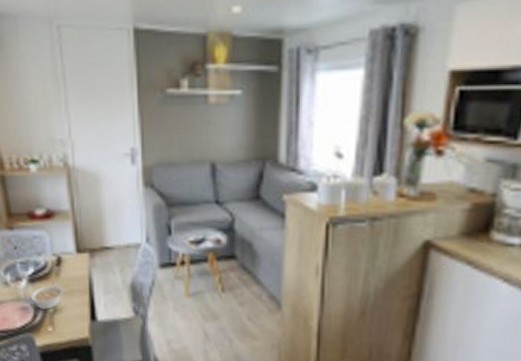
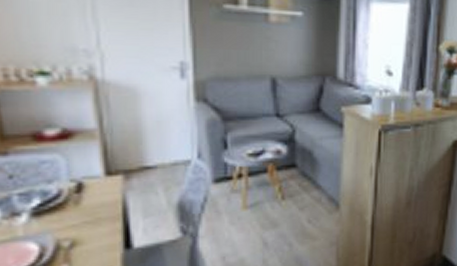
legume: present [30,280,64,311] -> none [33,209,87,247]

